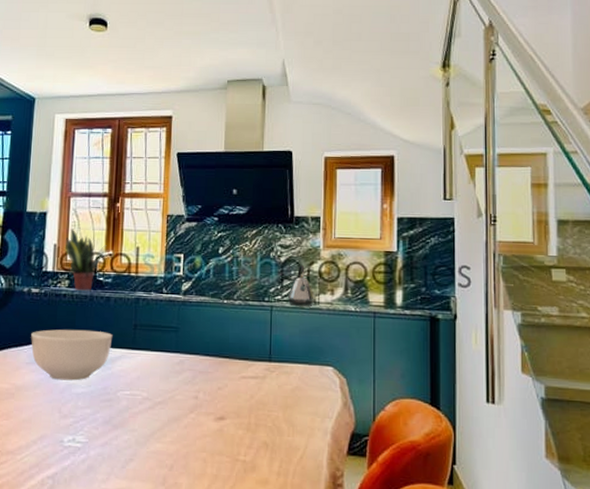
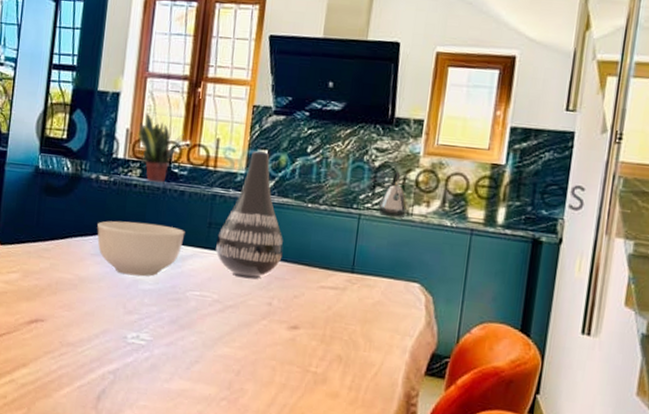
vase: none [142,256,205,375] -> present [216,151,284,279]

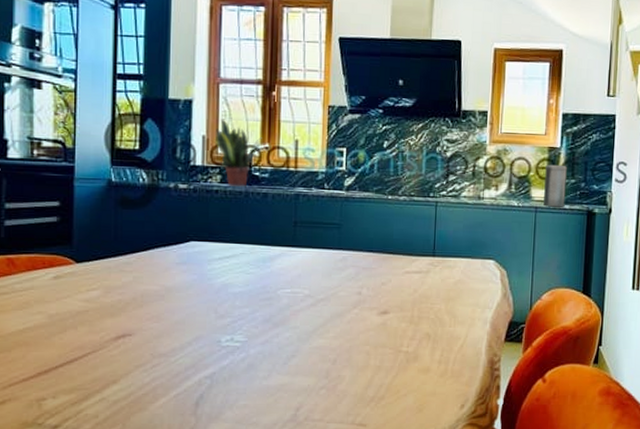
bowl: present [97,220,185,277] -> none [180,227,271,280]
vase: present [216,151,284,279] -> none [303,149,368,272]
kettle: present [378,171,408,218] -> none [452,159,479,203]
canister: none [479,183,512,232] -> present [542,164,567,207]

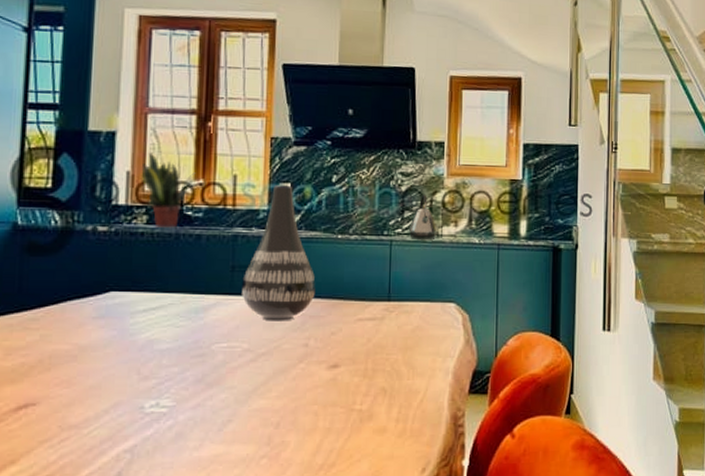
vase: none [303,149,368,272] -> present [242,185,316,321]
kettle: none [452,159,479,203] -> present [408,194,437,241]
canister: present [542,164,567,207] -> none [505,198,530,244]

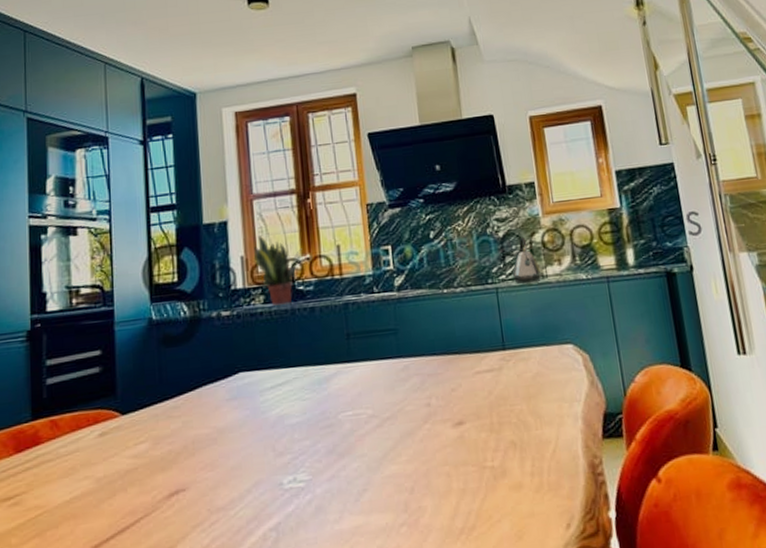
vase: present [242,185,316,321] -> none [358,248,430,385]

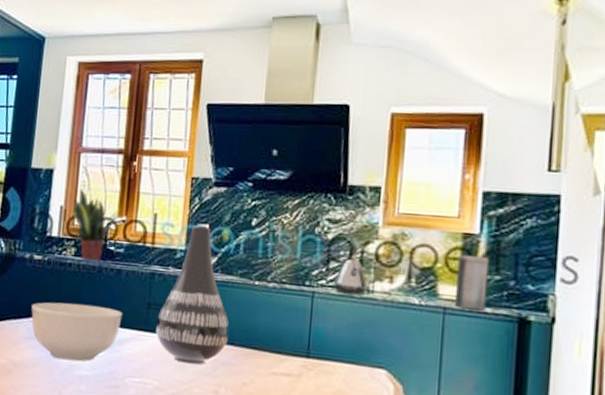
bowl: none [228,347,324,413] -> present [31,302,123,362]
vase: none [358,248,430,385] -> present [156,225,230,365]
canister: none [608,226,639,275] -> present [453,254,489,311]

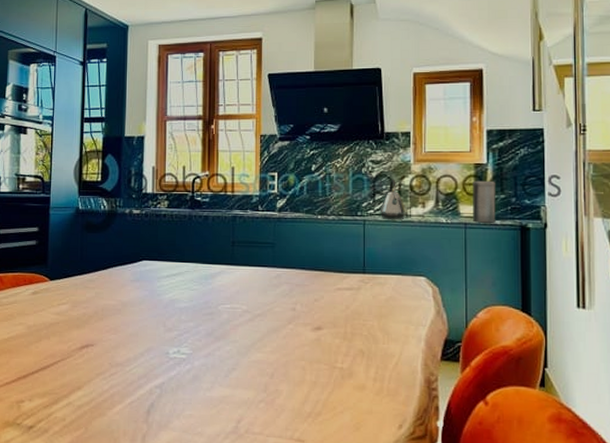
bowl: present [31,302,123,362] -> none [134,247,212,296]
potted plant: present [72,187,120,262] -> none [163,150,203,212]
vase: present [156,225,230,365] -> none [241,174,300,288]

